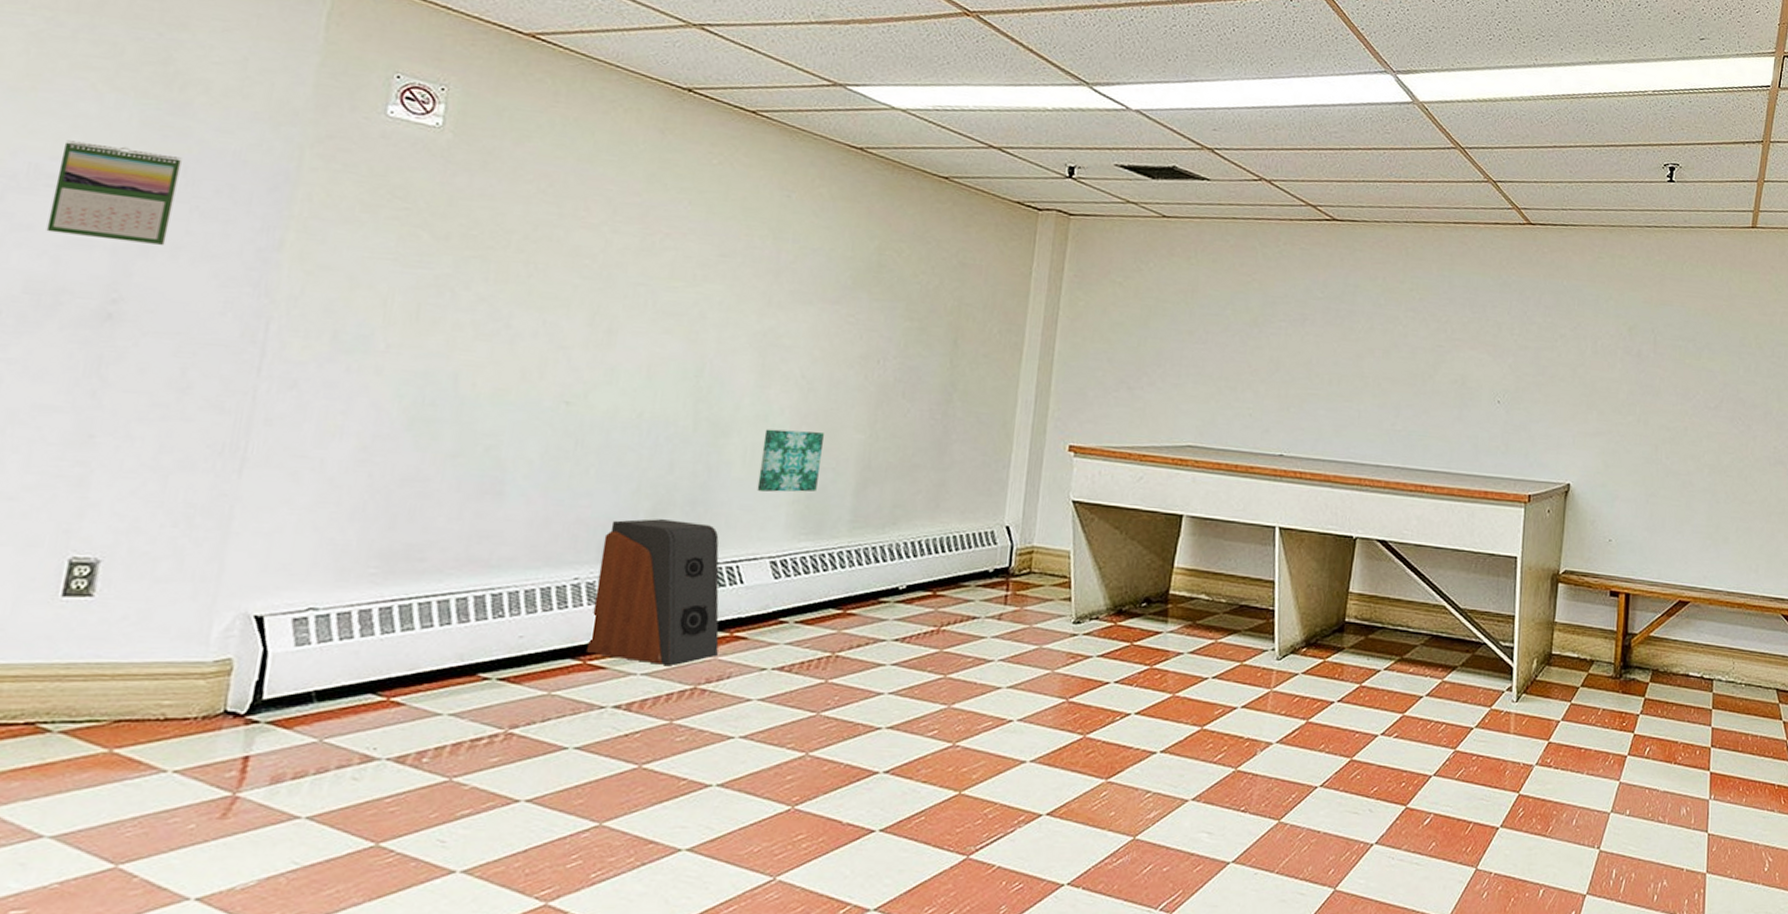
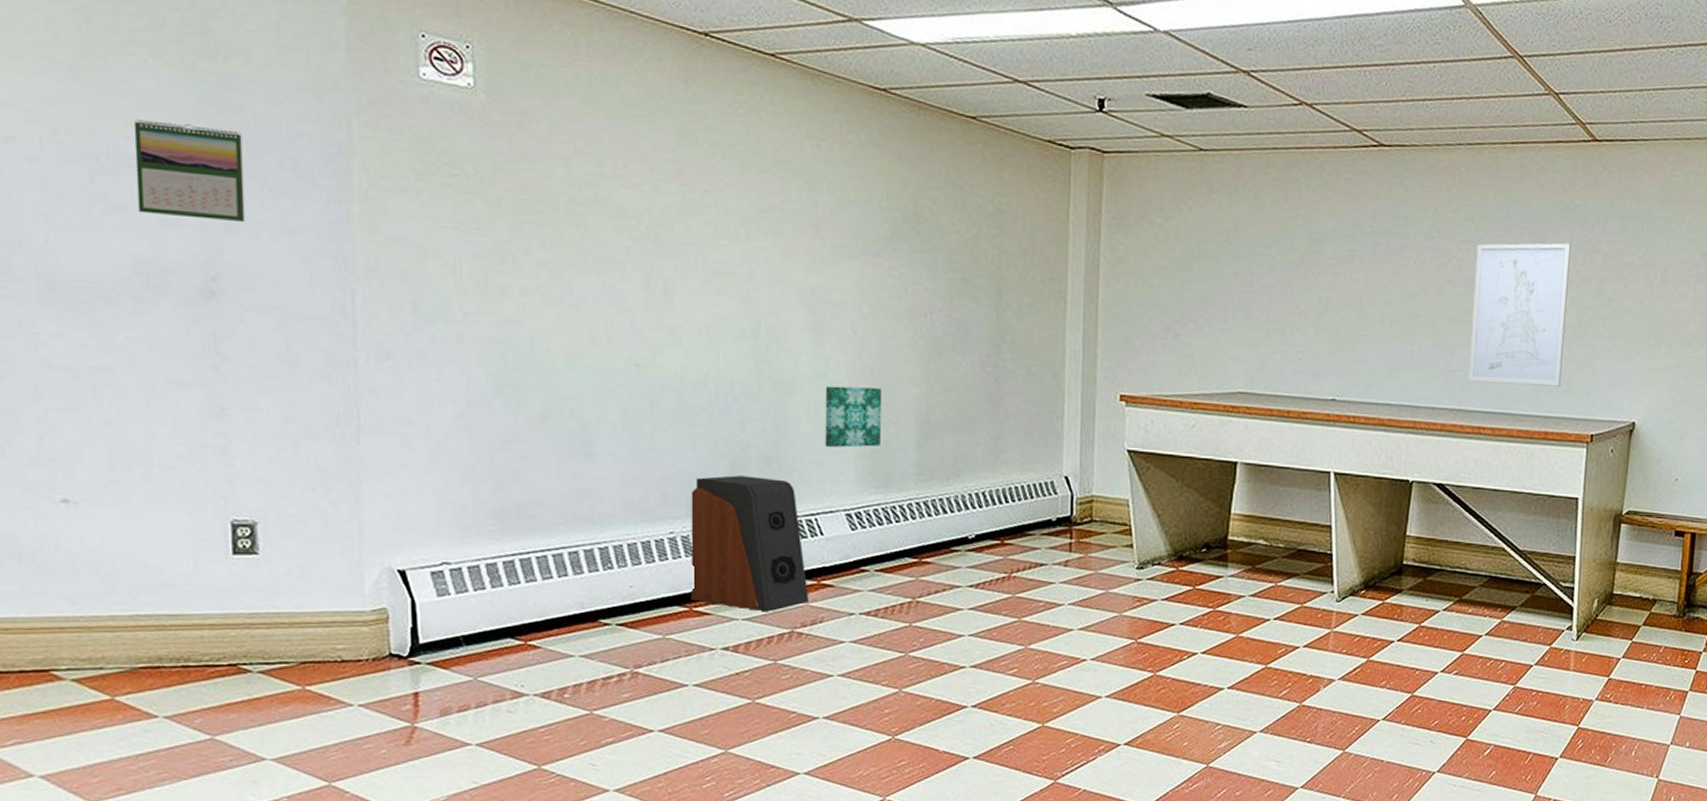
wall art: none [1412,312,1509,448] -> present [1468,242,1571,387]

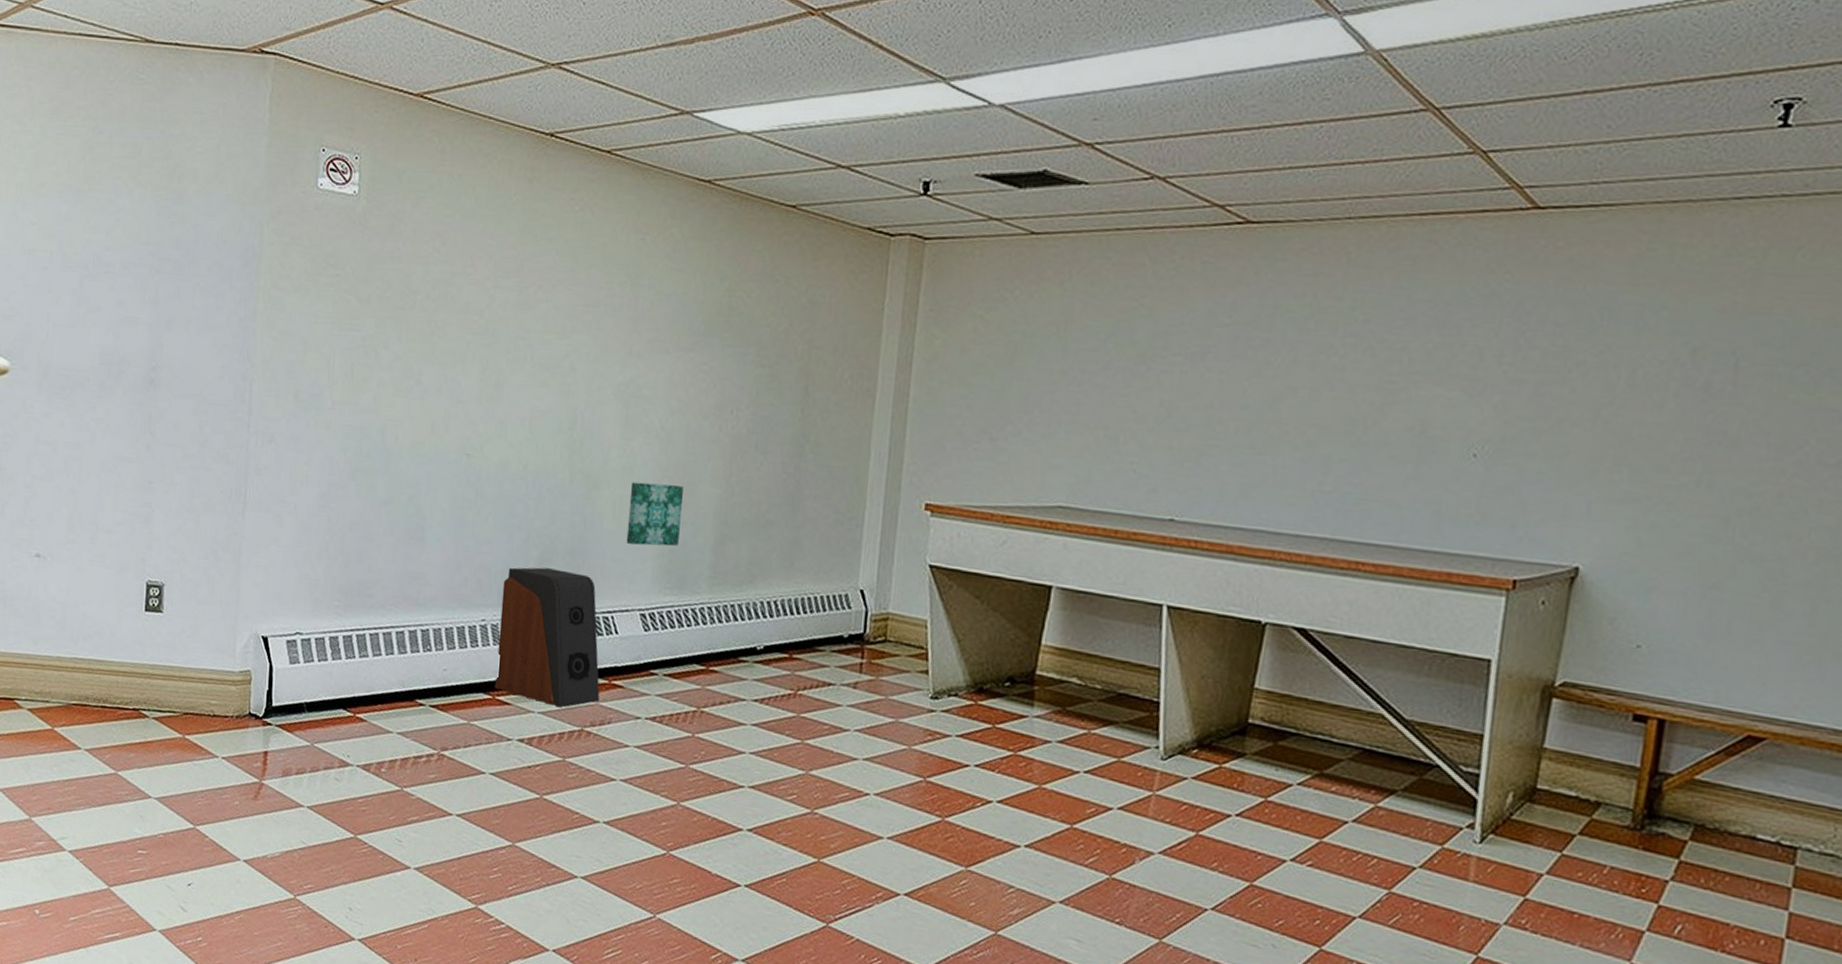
calendar: present [133,119,246,222] -> none [109,232,185,319]
wall art: present [1468,242,1571,387] -> none [1346,336,1496,517]

